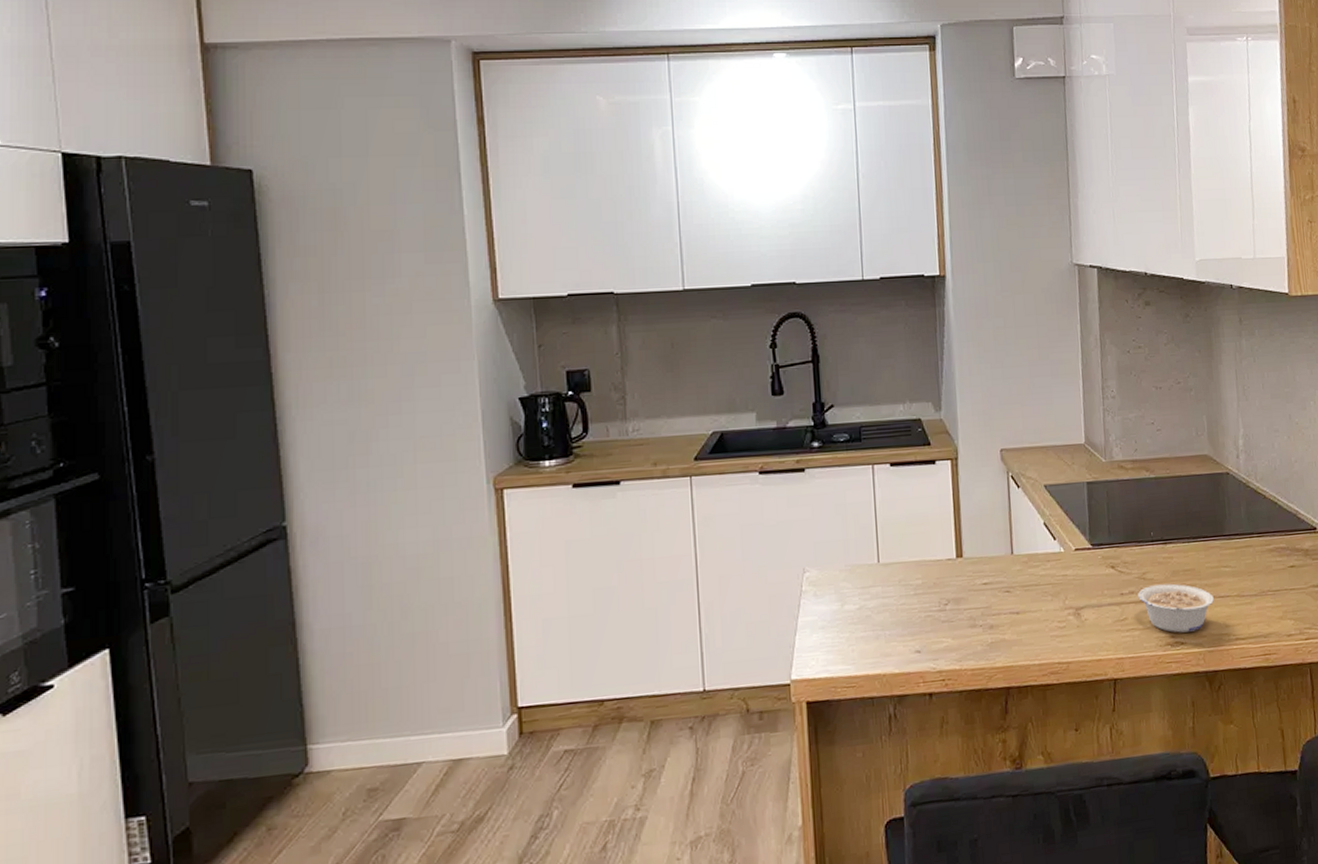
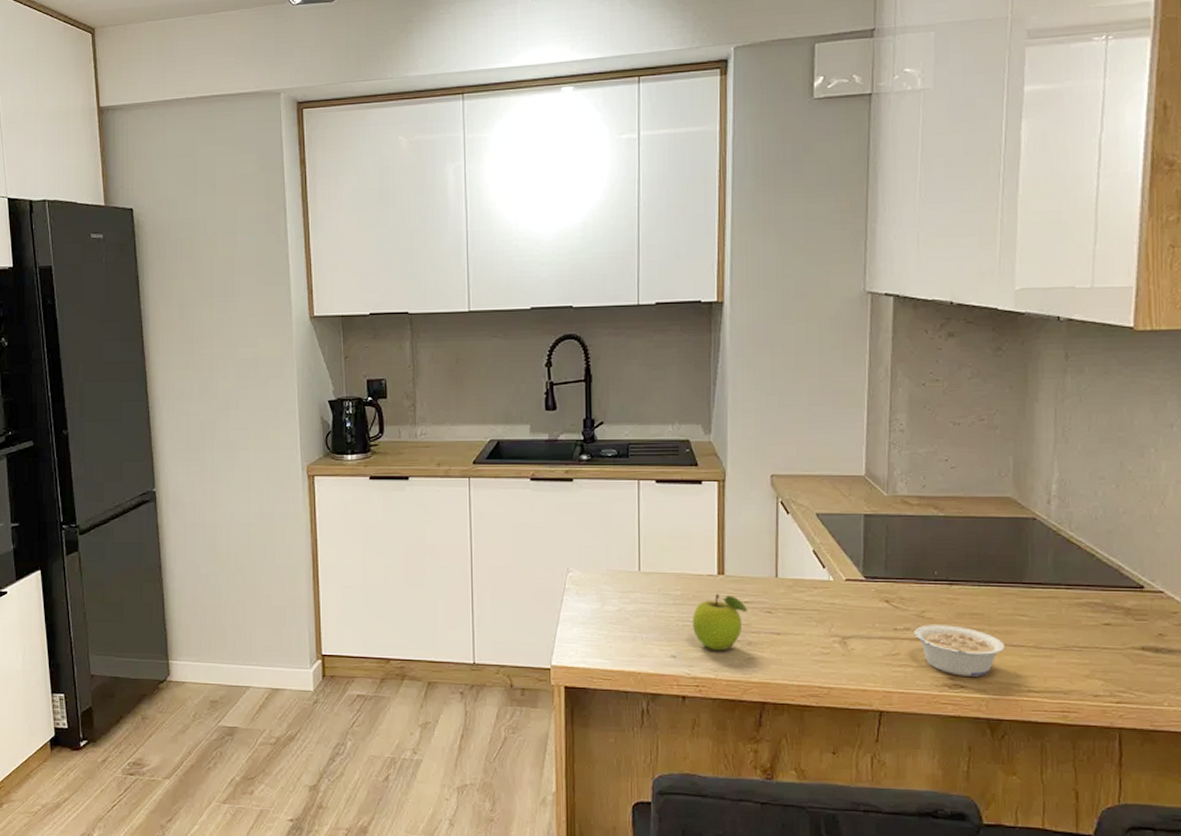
fruit: none [934,578,988,640] -> present [691,594,748,651]

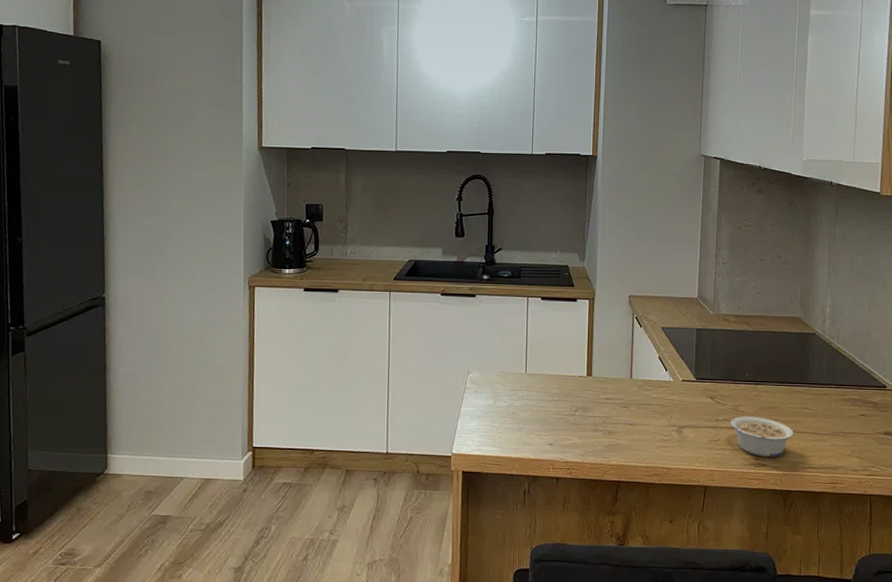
fruit: present [691,594,748,651] -> none [565,392,609,439]

